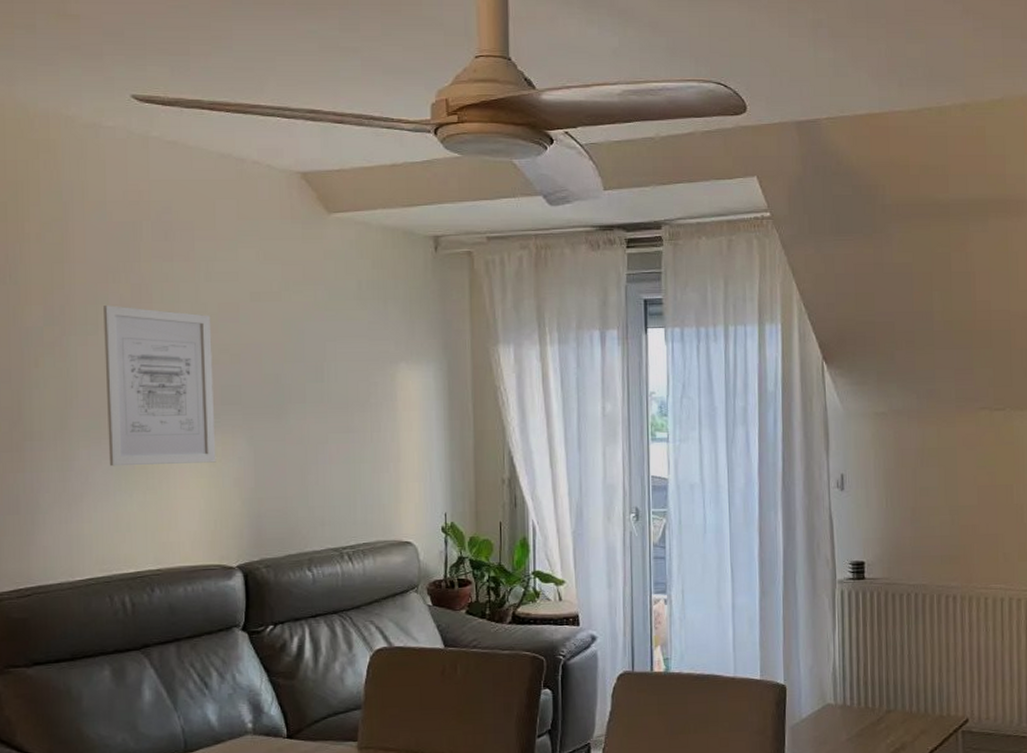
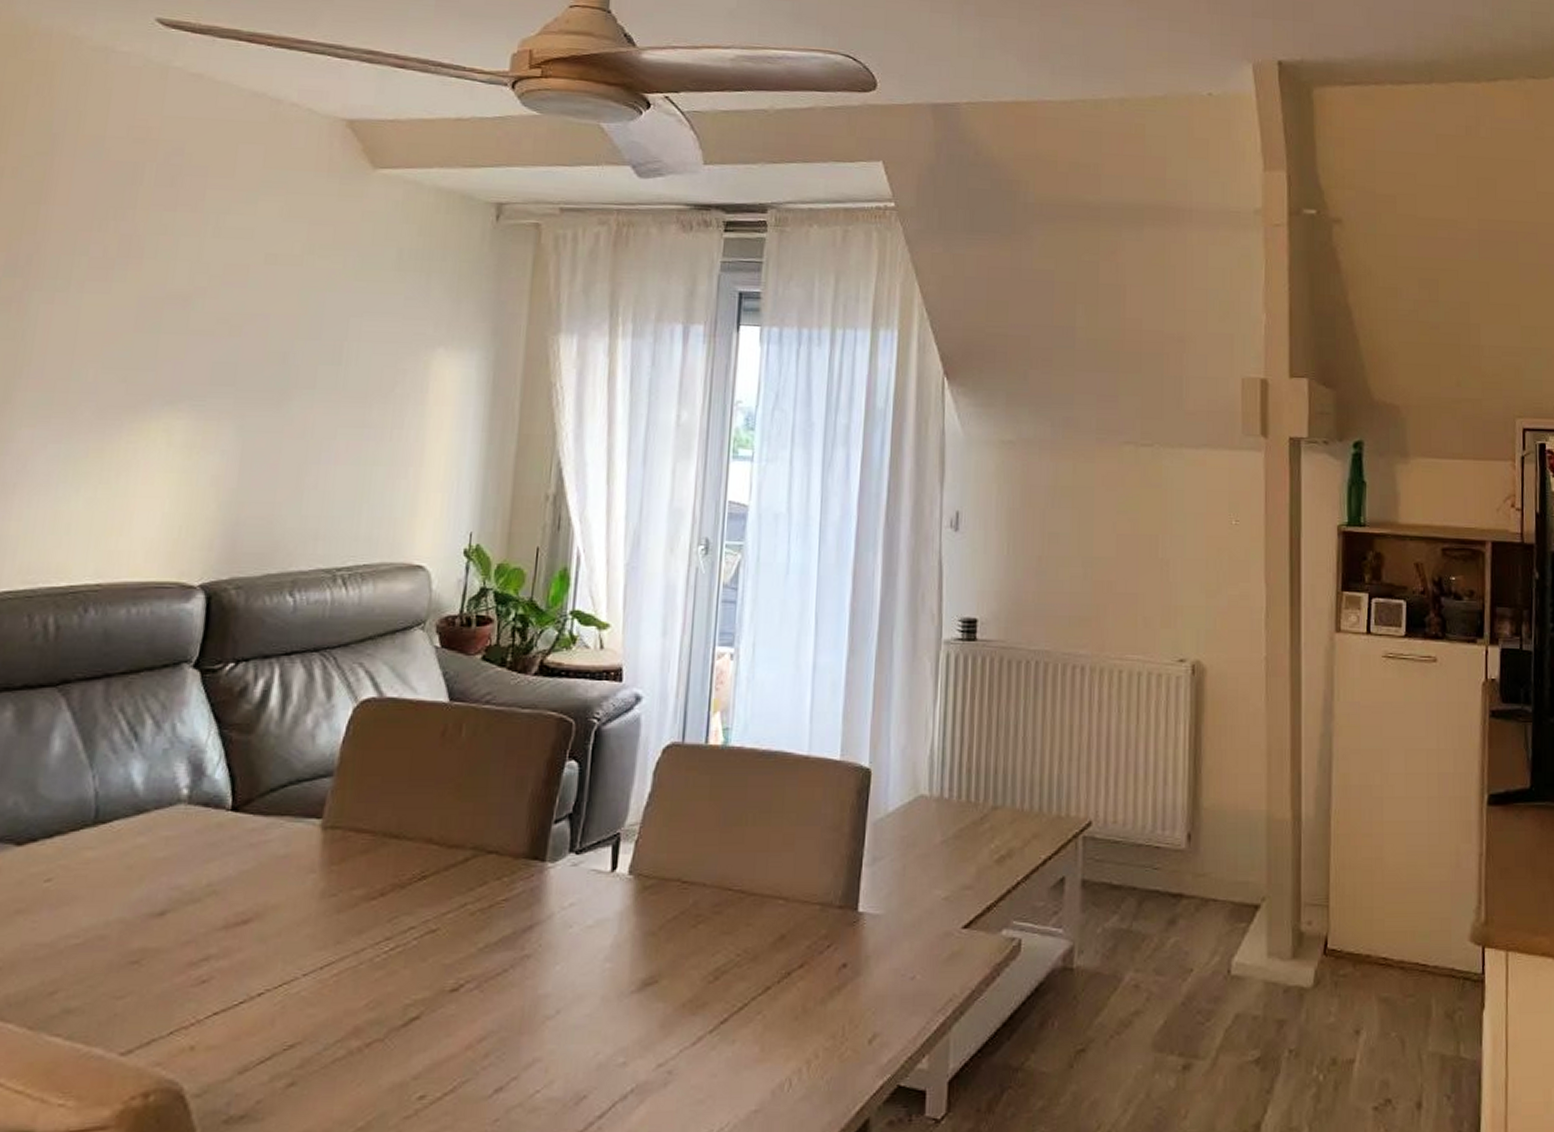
wall art: present [104,305,216,467] -> none [57,258,213,455]

